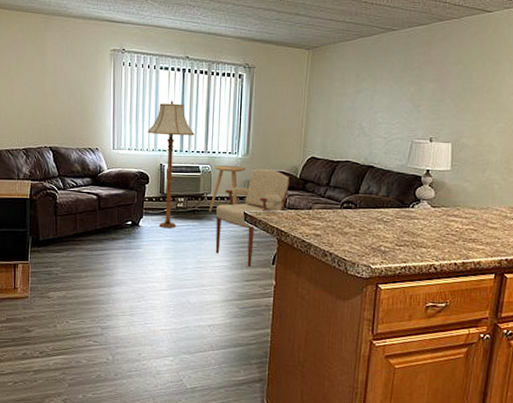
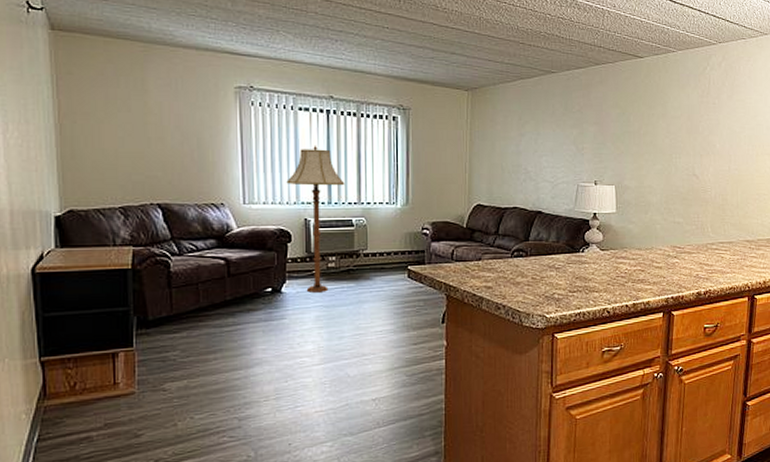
side table: present [209,165,246,213] -> none [367,217,406,271]
armchair: present [215,168,290,266] -> none [374,219,456,328]

